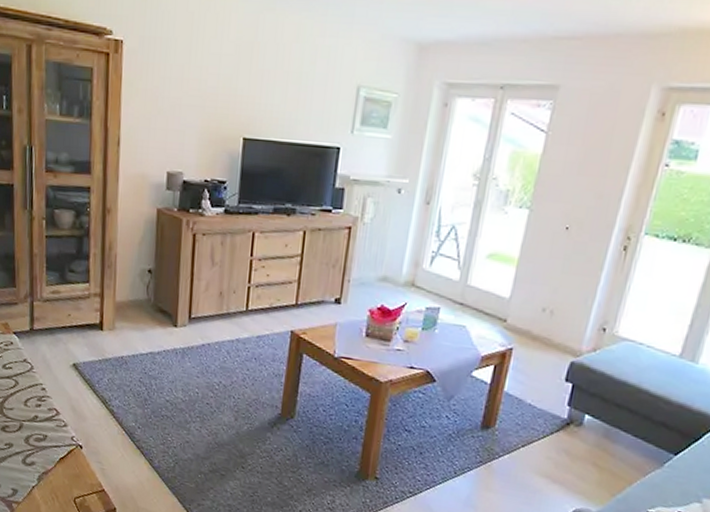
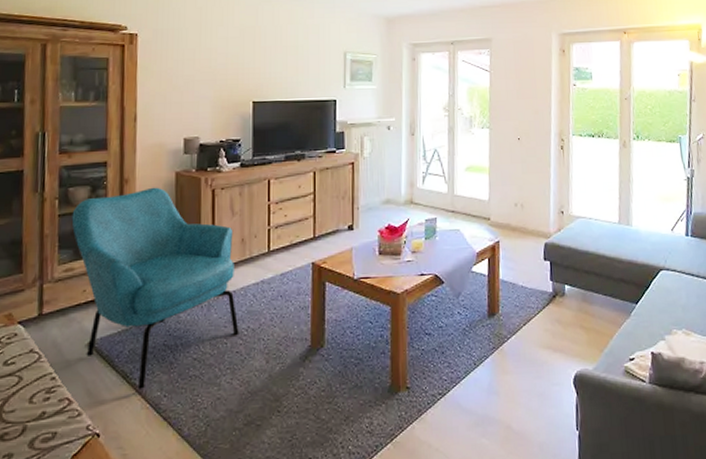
armchair: none [57,221,212,417] -> present [71,187,239,389]

